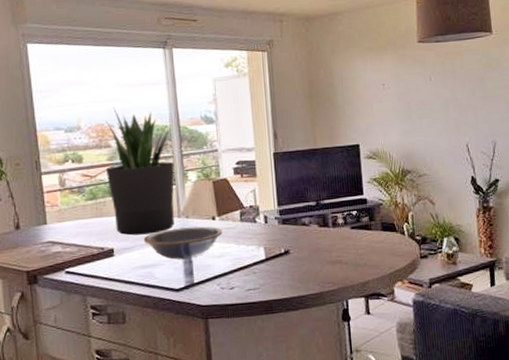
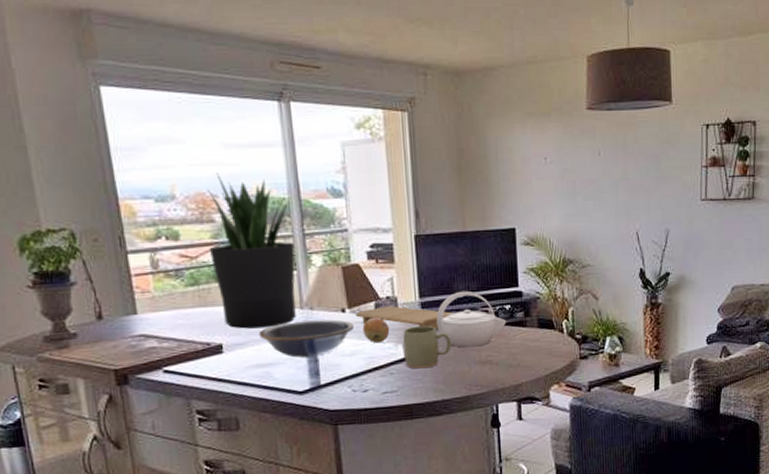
cutting board: none [224,213,308,233] -> present [355,306,454,329]
fruit: none [229,223,253,247] -> present [362,317,390,344]
mug: none [263,230,306,269] -> present [402,325,452,369]
teapot: none [292,199,354,249] -> present [436,290,507,348]

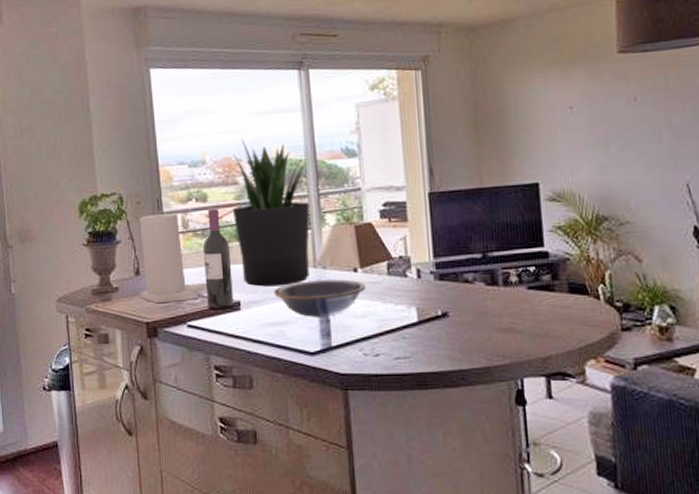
paper towel: none [98,252,186,350] -> present [140,213,208,304]
wine bottle: none [176,247,215,355] -> present [202,208,234,312]
cutting board: present [355,306,454,329] -> none [367,266,471,291]
fruit: present [362,317,390,344] -> none [374,277,403,305]
mug: present [402,325,452,369] -> none [415,287,469,334]
teapot: present [436,290,507,348] -> none [451,250,532,313]

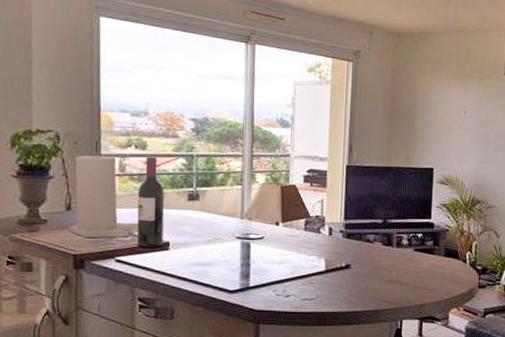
planter: present [232,138,310,287] -> none [170,96,243,232]
bowl: present [273,279,367,317] -> none [201,229,285,261]

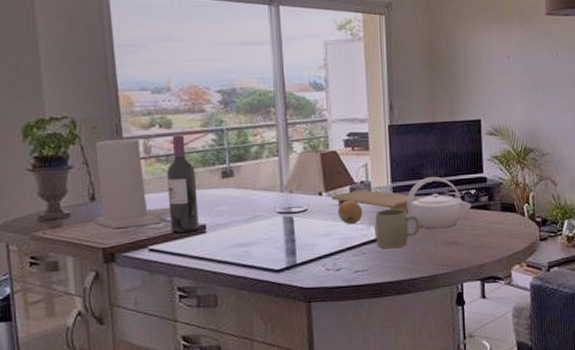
cutting board: none [287,224,373,248] -> present [331,190,423,211]
fruit: none [291,232,316,256] -> present [337,200,363,225]
mug: none [324,243,368,282] -> present [374,208,421,249]
teapot: none [356,217,418,267] -> present [406,176,472,229]

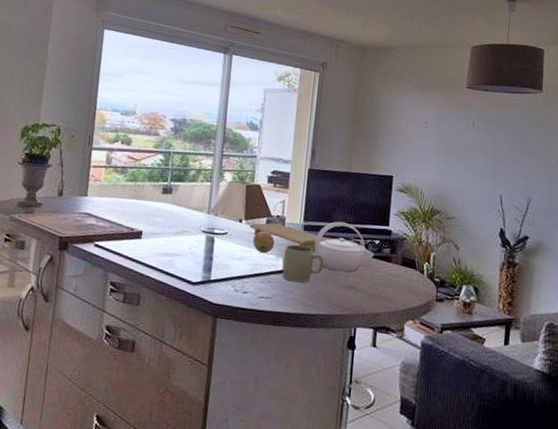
paper towel: present [95,139,172,229] -> none [58,147,117,225]
wine bottle: present [166,135,199,235] -> none [114,151,143,237]

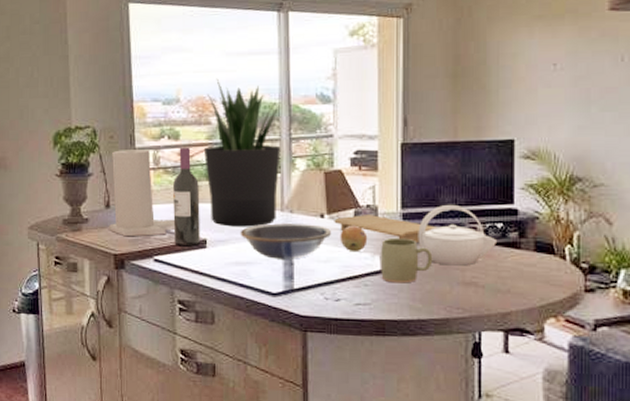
paper towel: none [58,147,117,225] -> present [109,150,176,237]
wine bottle: none [114,151,143,237] -> present [172,147,200,248]
planter: none [148,99,216,224] -> present [203,78,281,227]
bowl: none [171,223,247,255] -> present [240,223,332,260]

